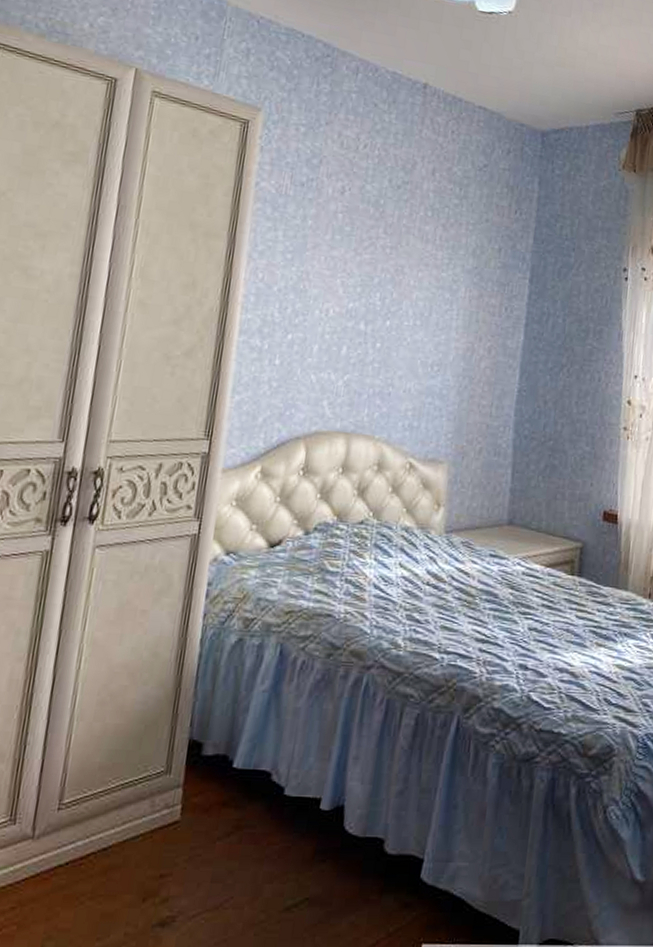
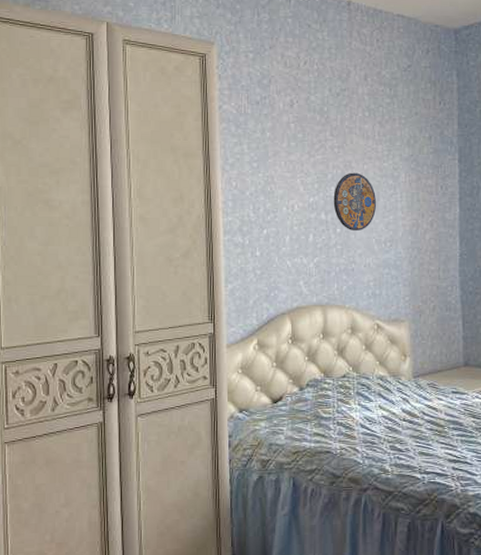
manhole cover: none [376,279,428,349] -> present [333,172,376,232]

